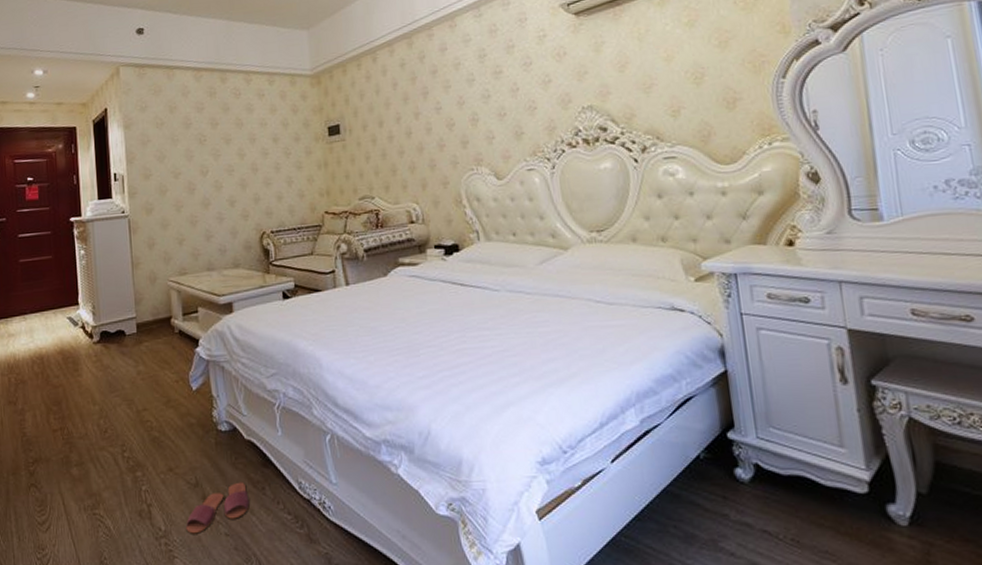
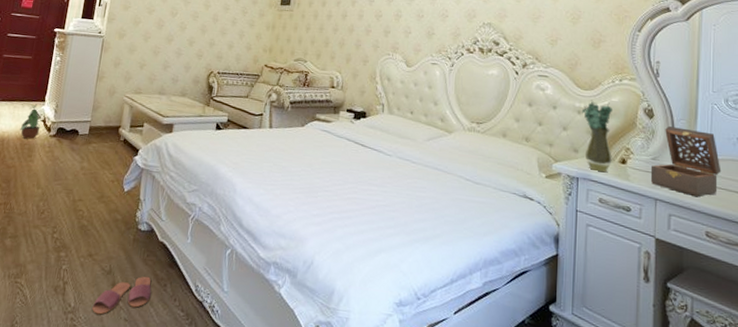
potted plant: none [58,309,82,352] -> present [20,104,42,139]
vase: none [727,175,777,262] -> present [582,100,612,173]
jewelry box: none [826,186,920,270] -> present [650,126,721,197]

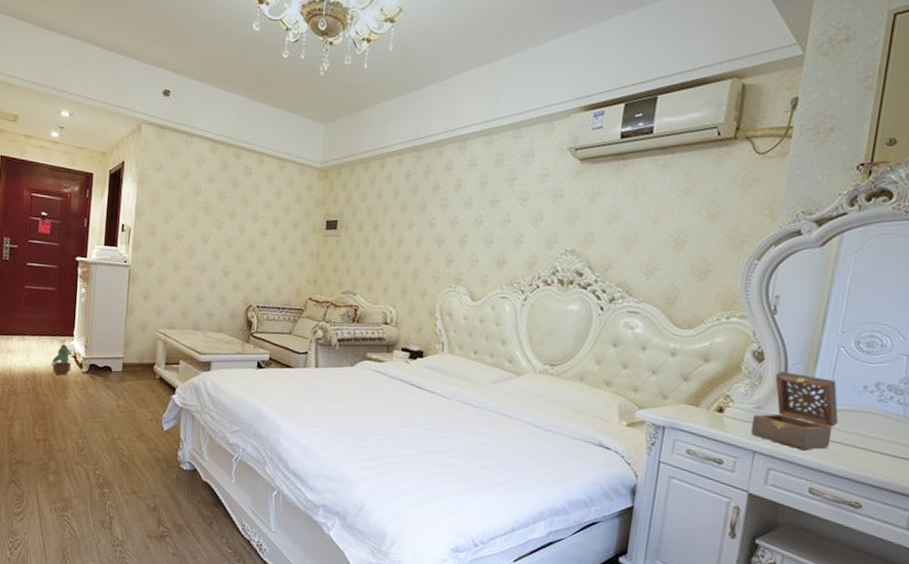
slippers: present [92,276,152,315] -> none [140,514,198,549]
vase: present [582,100,612,173] -> none [674,340,714,422]

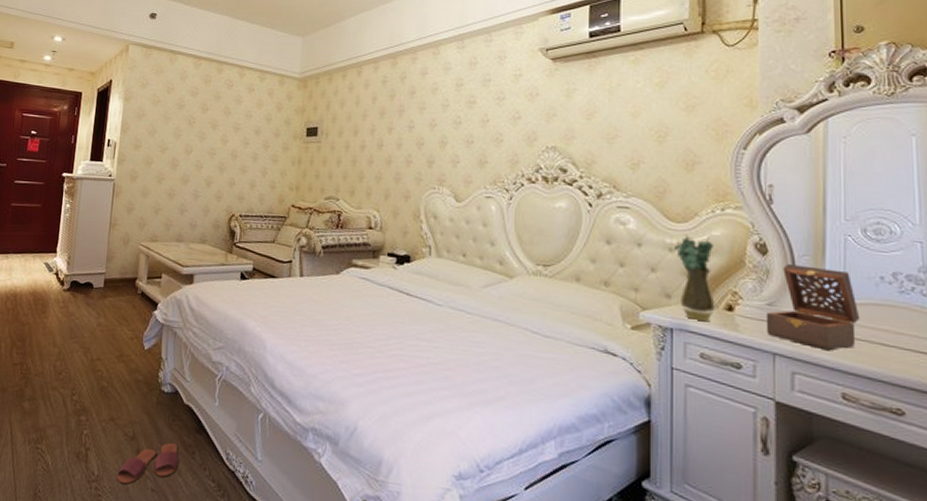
potted plant: present [51,339,73,376] -> none [32,256,54,294]
slippers: none [140,514,198,549] -> present [117,442,179,484]
vase: none [674,340,714,422] -> present [674,234,715,322]

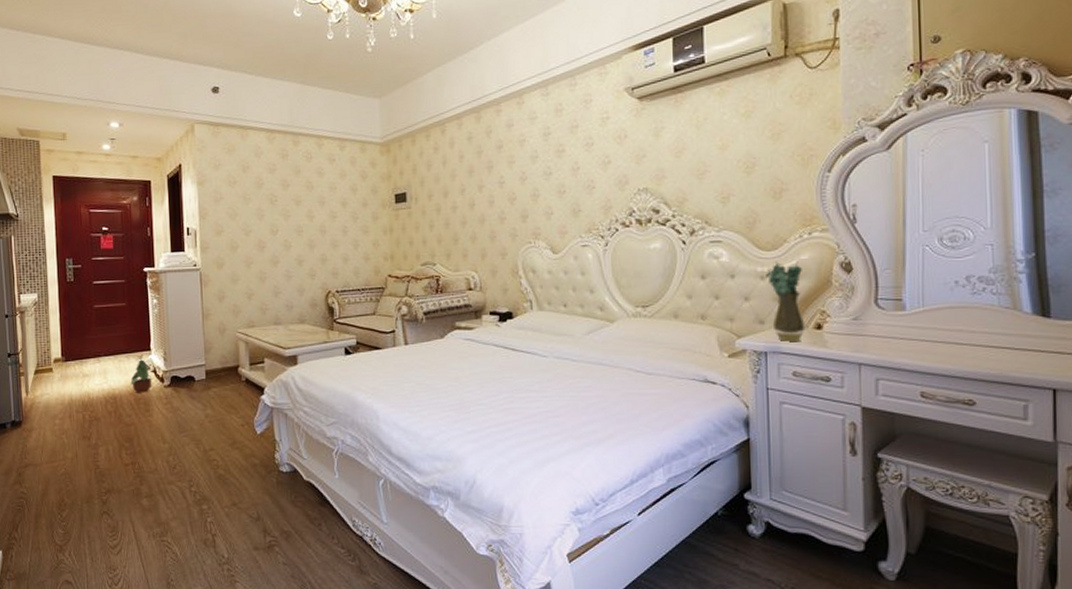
potted plant: none [32,256,54,294] -> present [130,354,153,393]
slippers: present [117,442,179,484] -> none [247,518,307,562]
jewelry box: present [765,264,860,351] -> none [851,278,937,355]

